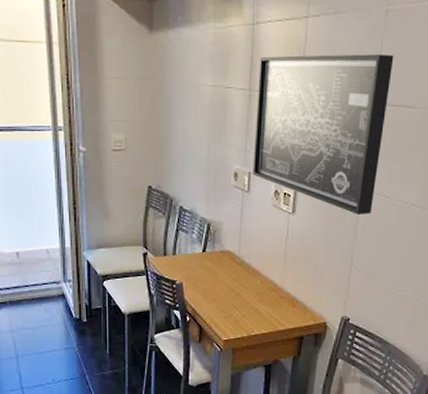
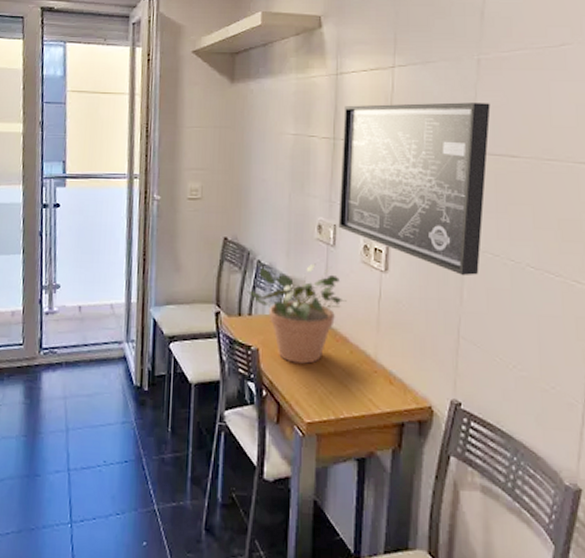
potted plant: none [171,208,259,293] -> present [247,263,347,364]

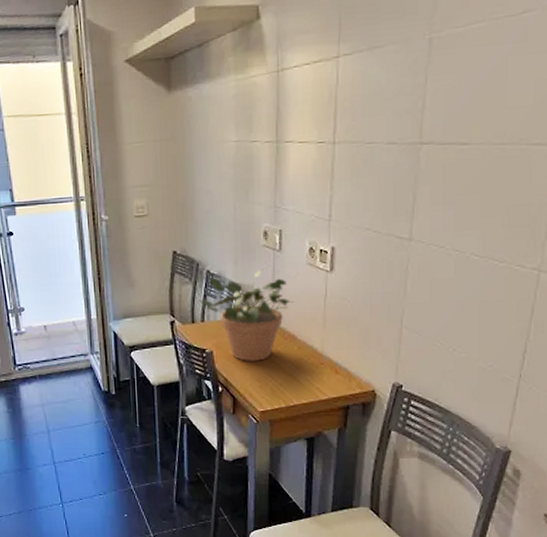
wall art: present [338,102,491,276] -> none [283,87,441,270]

